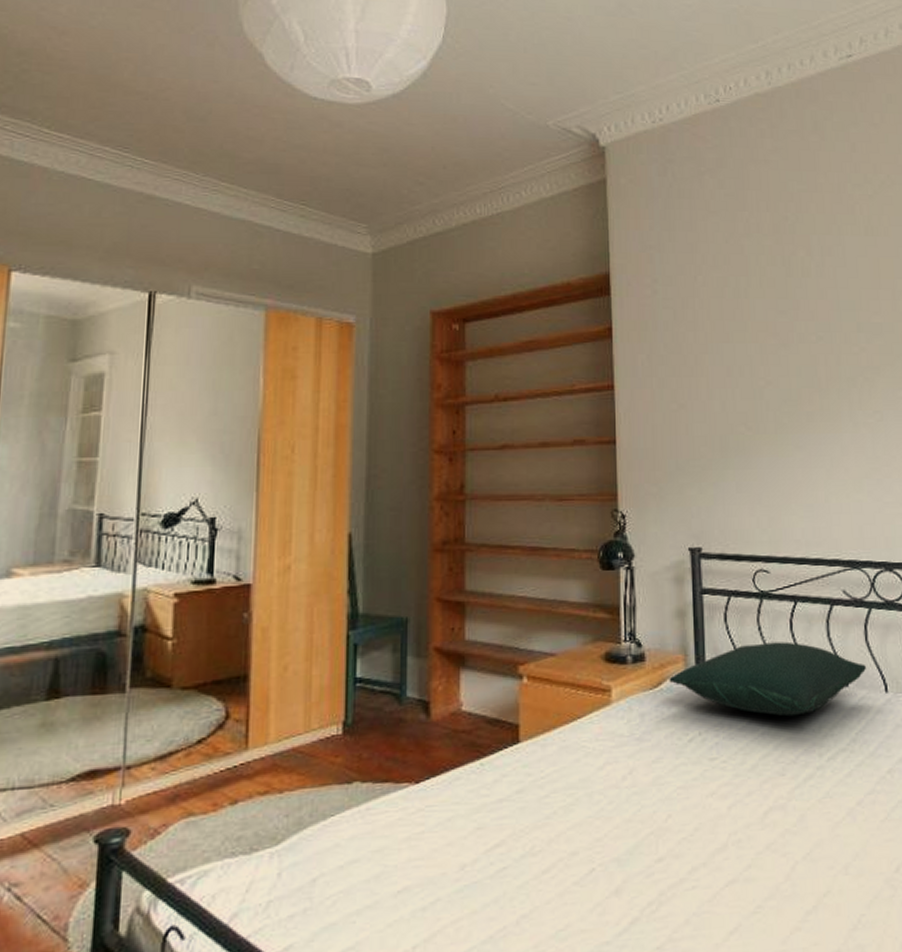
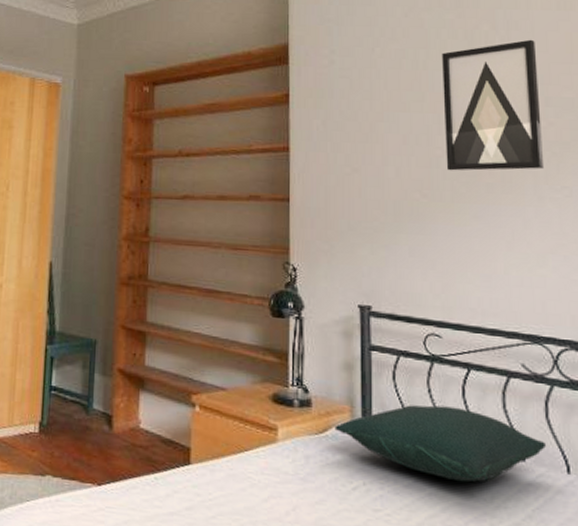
wall art: none [762,265,858,401] -> present [442,39,545,171]

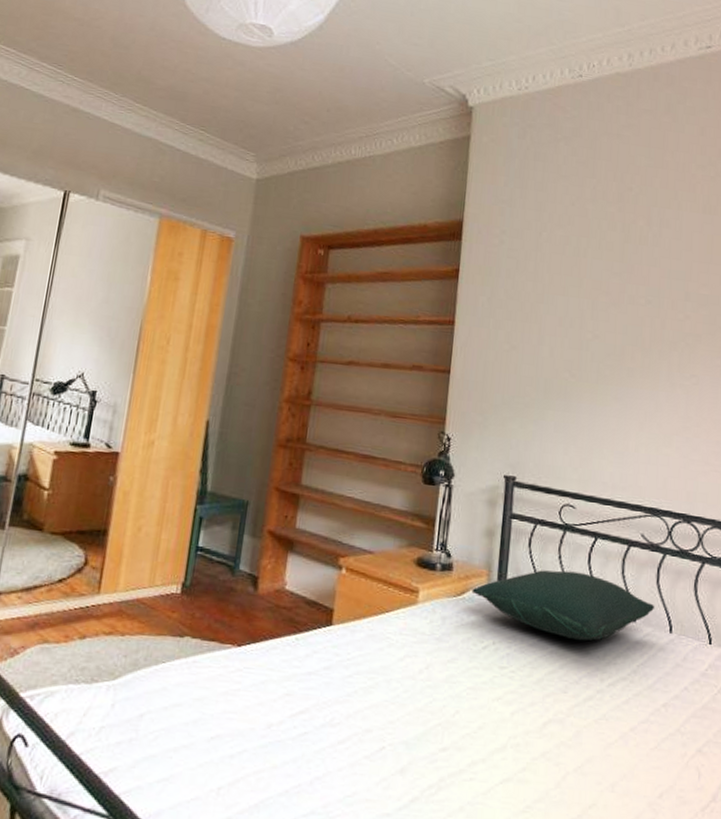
wall art: present [442,39,545,171] -> none [594,238,682,358]

